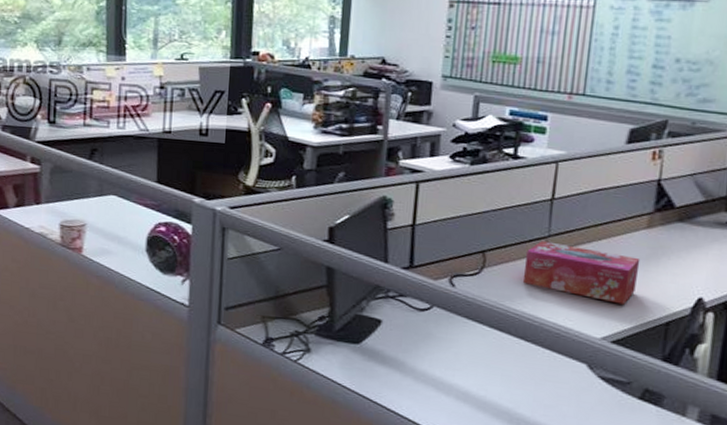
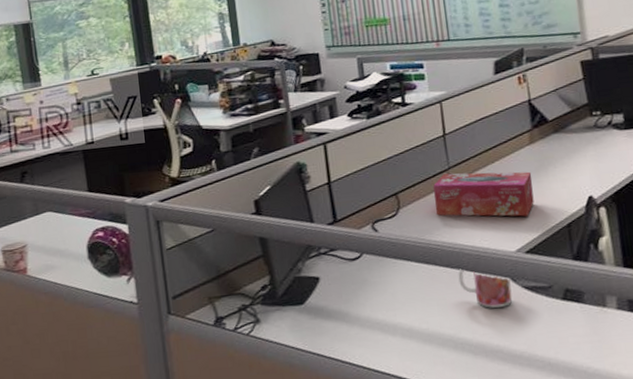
mug: none [530,343,587,393] -> present [458,269,513,308]

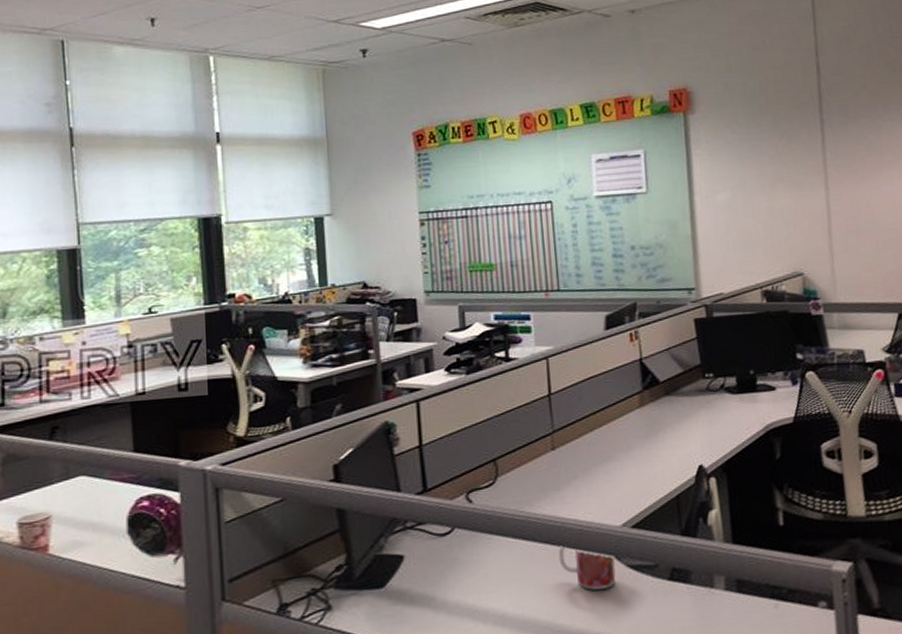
tissue box: present [433,171,534,217] -> none [535,437,642,487]

